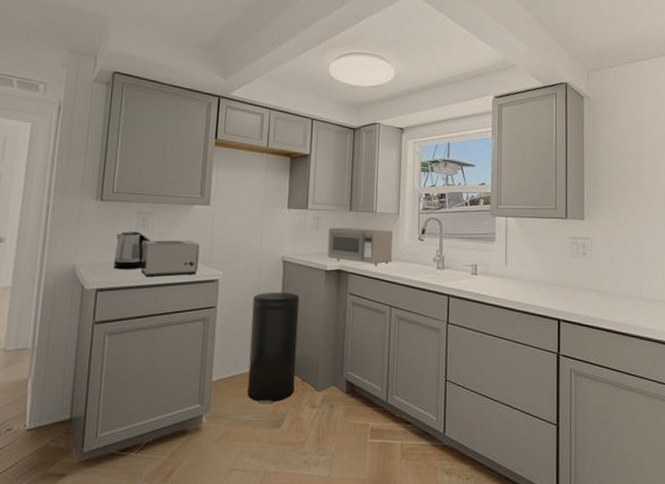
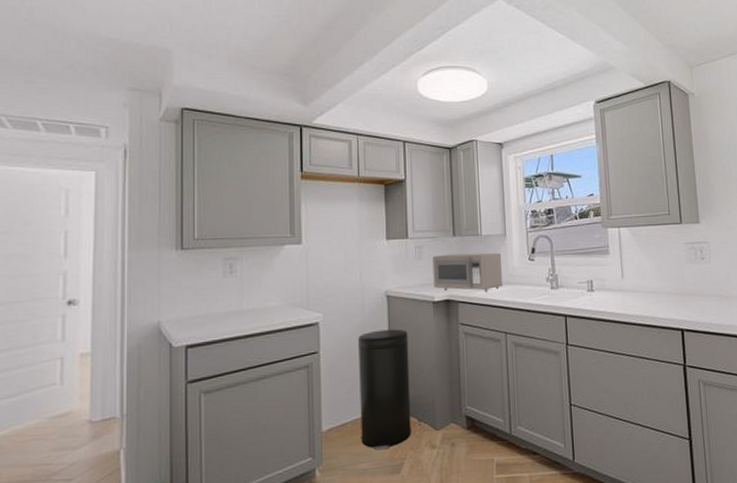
kettle: present [113,231,151,271] -> none [201,279,241,323]
toaster: present [141,240,200,278] -> none [232,283,295,328]

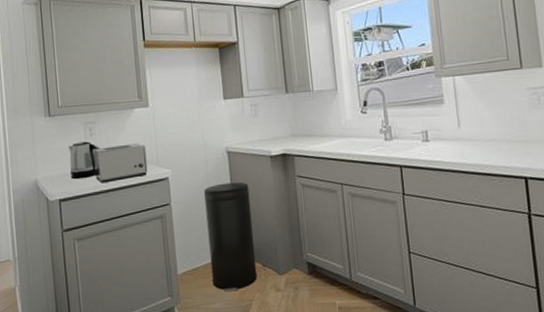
kettle: none [201,279,241,323] -> present [69,141,100,180]
toaster: none [232,283,295,328] -> present [93,143,148,184]
microwave: present [432,252,503,292] -> none [267,107,337,146]

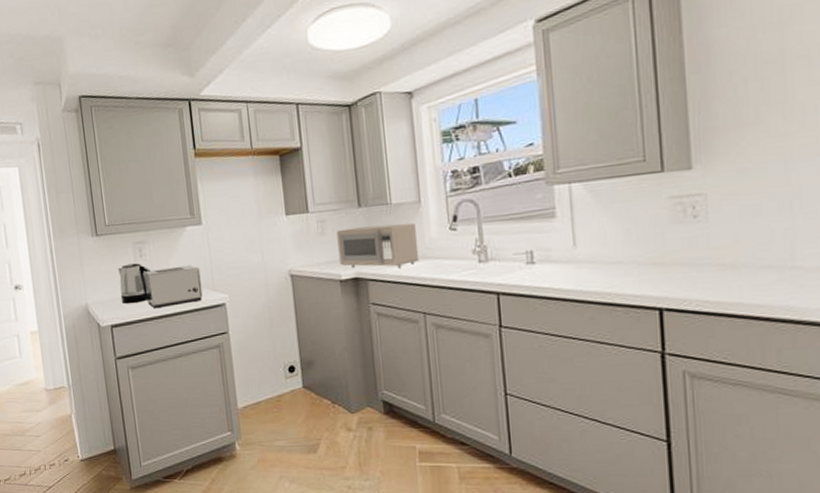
pedal bin: present [204,182,257,291] -> none [265,309,326,428]
microwave: none [267,107,337,146] -> present [336,223,420,268]

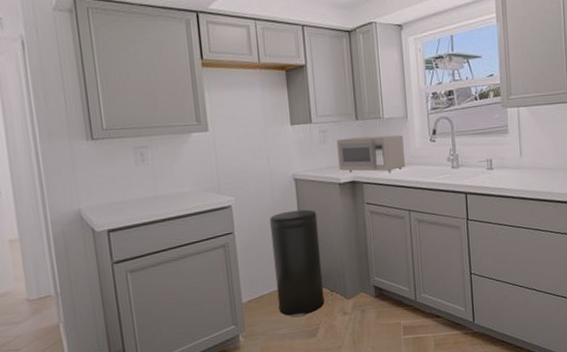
kettle: present [118,263,151,305] -> none [116,167,154,209]
toaster: present [144,265,203,309] -> none [146,169,208,213]
pedal bin: none [265,309,326,428] -> present [270,209,325,317]

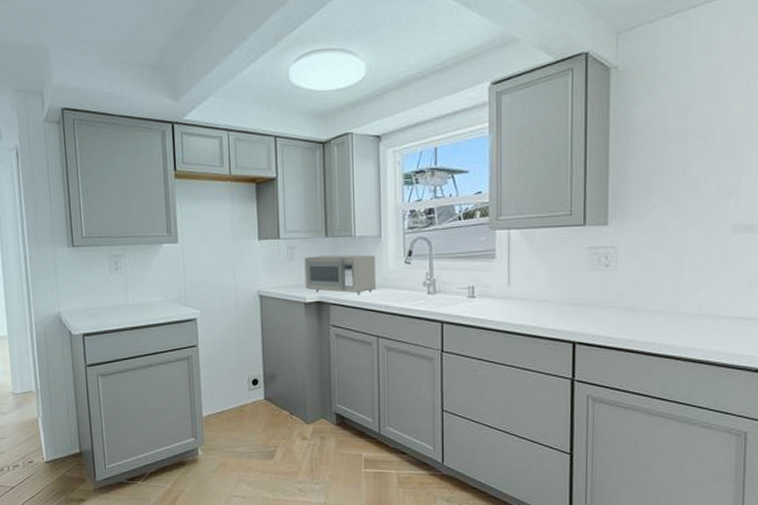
pedal bin: present [270,209,325,317] -> none [233,327,284,436]

